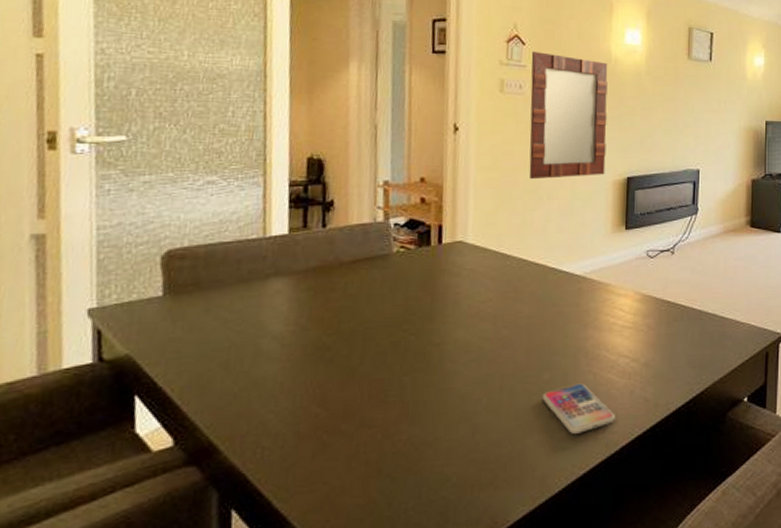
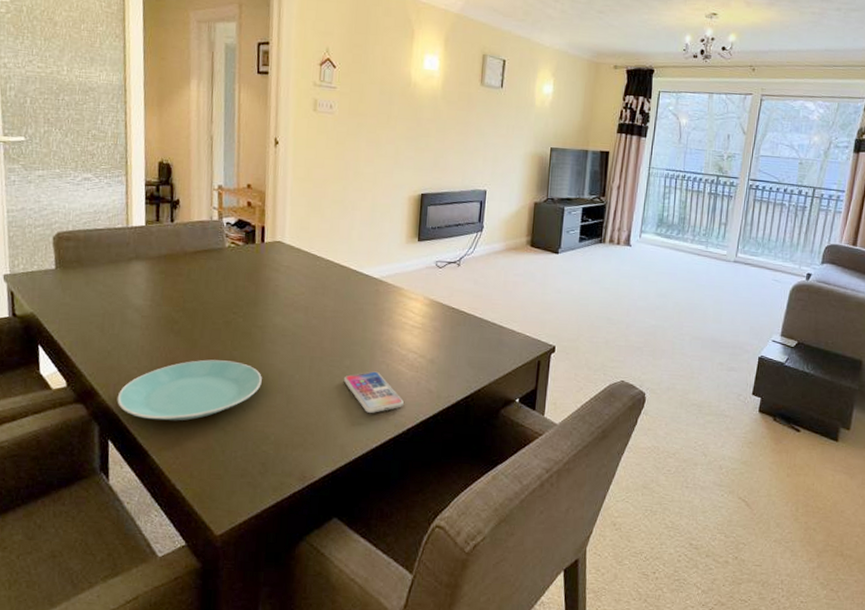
plate: none [245,389,440,476] -> present [117,359,262,421]
home mirror: present [529,52,608,180] -> none [336,74,408,191]

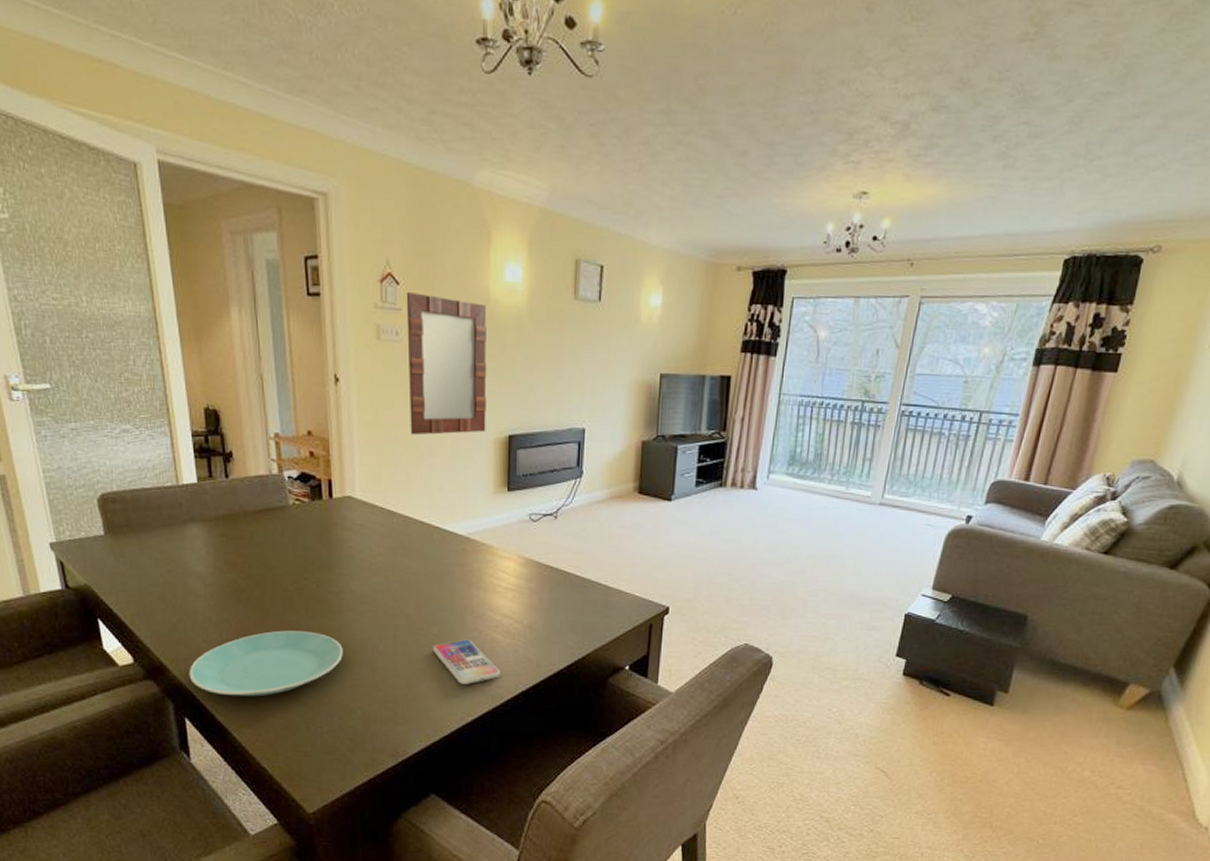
home mirror: none [336,74,408,191] -> present [406,293,487,436]

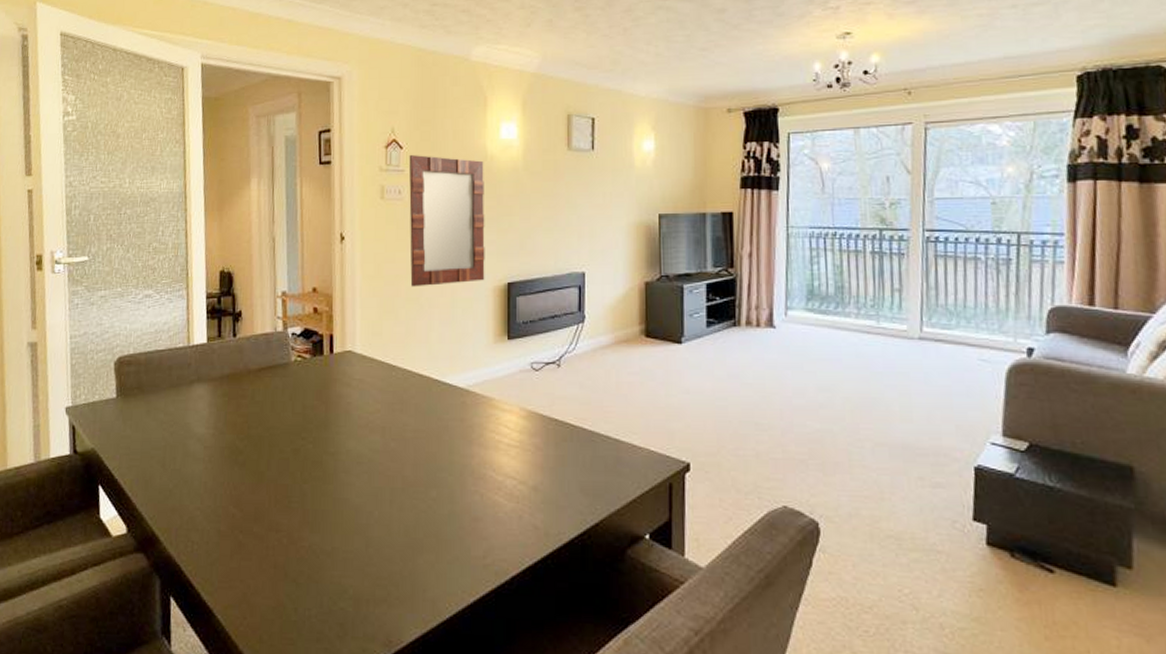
plate: present [189,630,343,697] -> none [179,495,336,572]
smartphone: present [432,639,500,684] -> none [430,503,504,557]

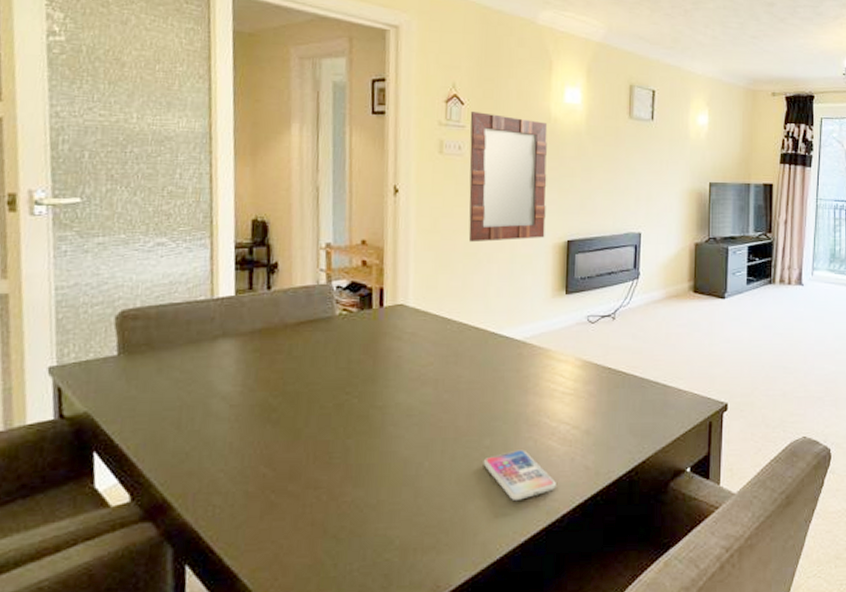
smartphone: none [430,503,504,557] -> present [483,449,556,500]

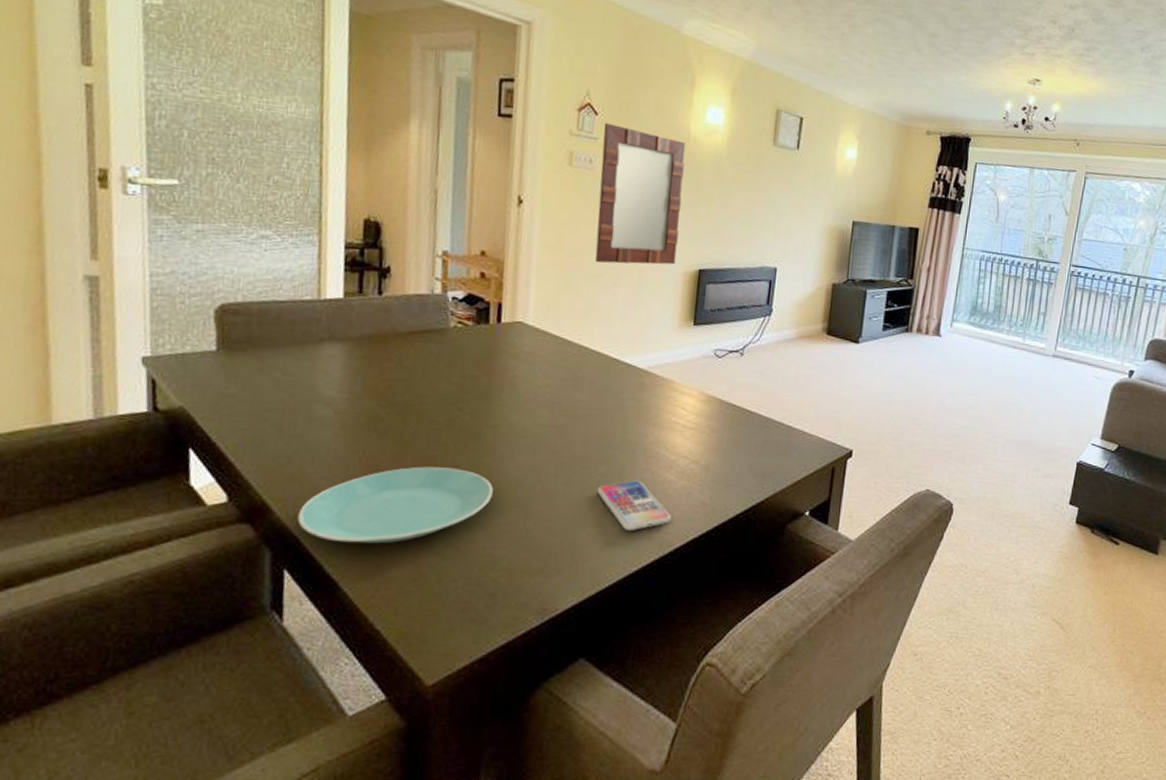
plate: none [197,451,383,534] -> present [297,466,493,544]

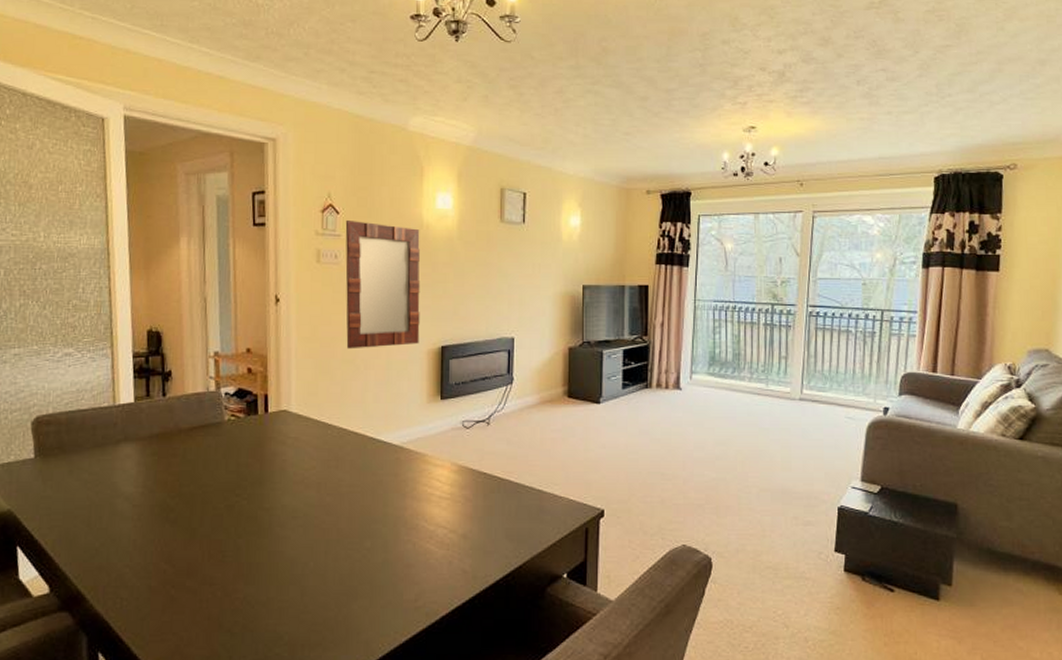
plate: present [297,466,493,544] -> none [107,551,272,625]
smartphone: present [597,480,671,530] -> none [364,552,435,601]

